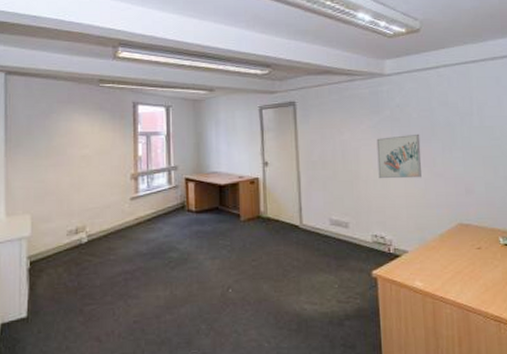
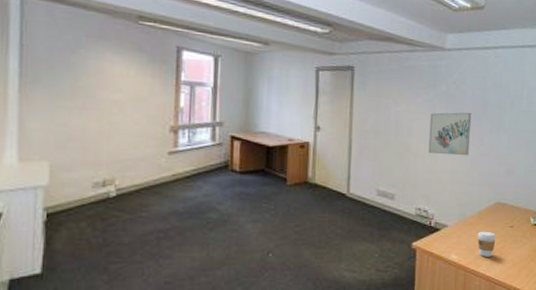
coffee cup: none [442,254,463,282] -> present [477,231,496,257]

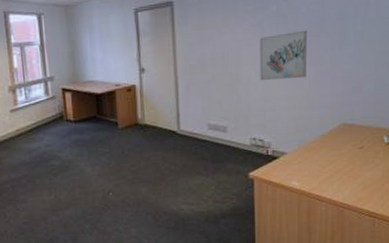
coffee cup: present [477,231,496,257] -> none [321,155,343,182]

